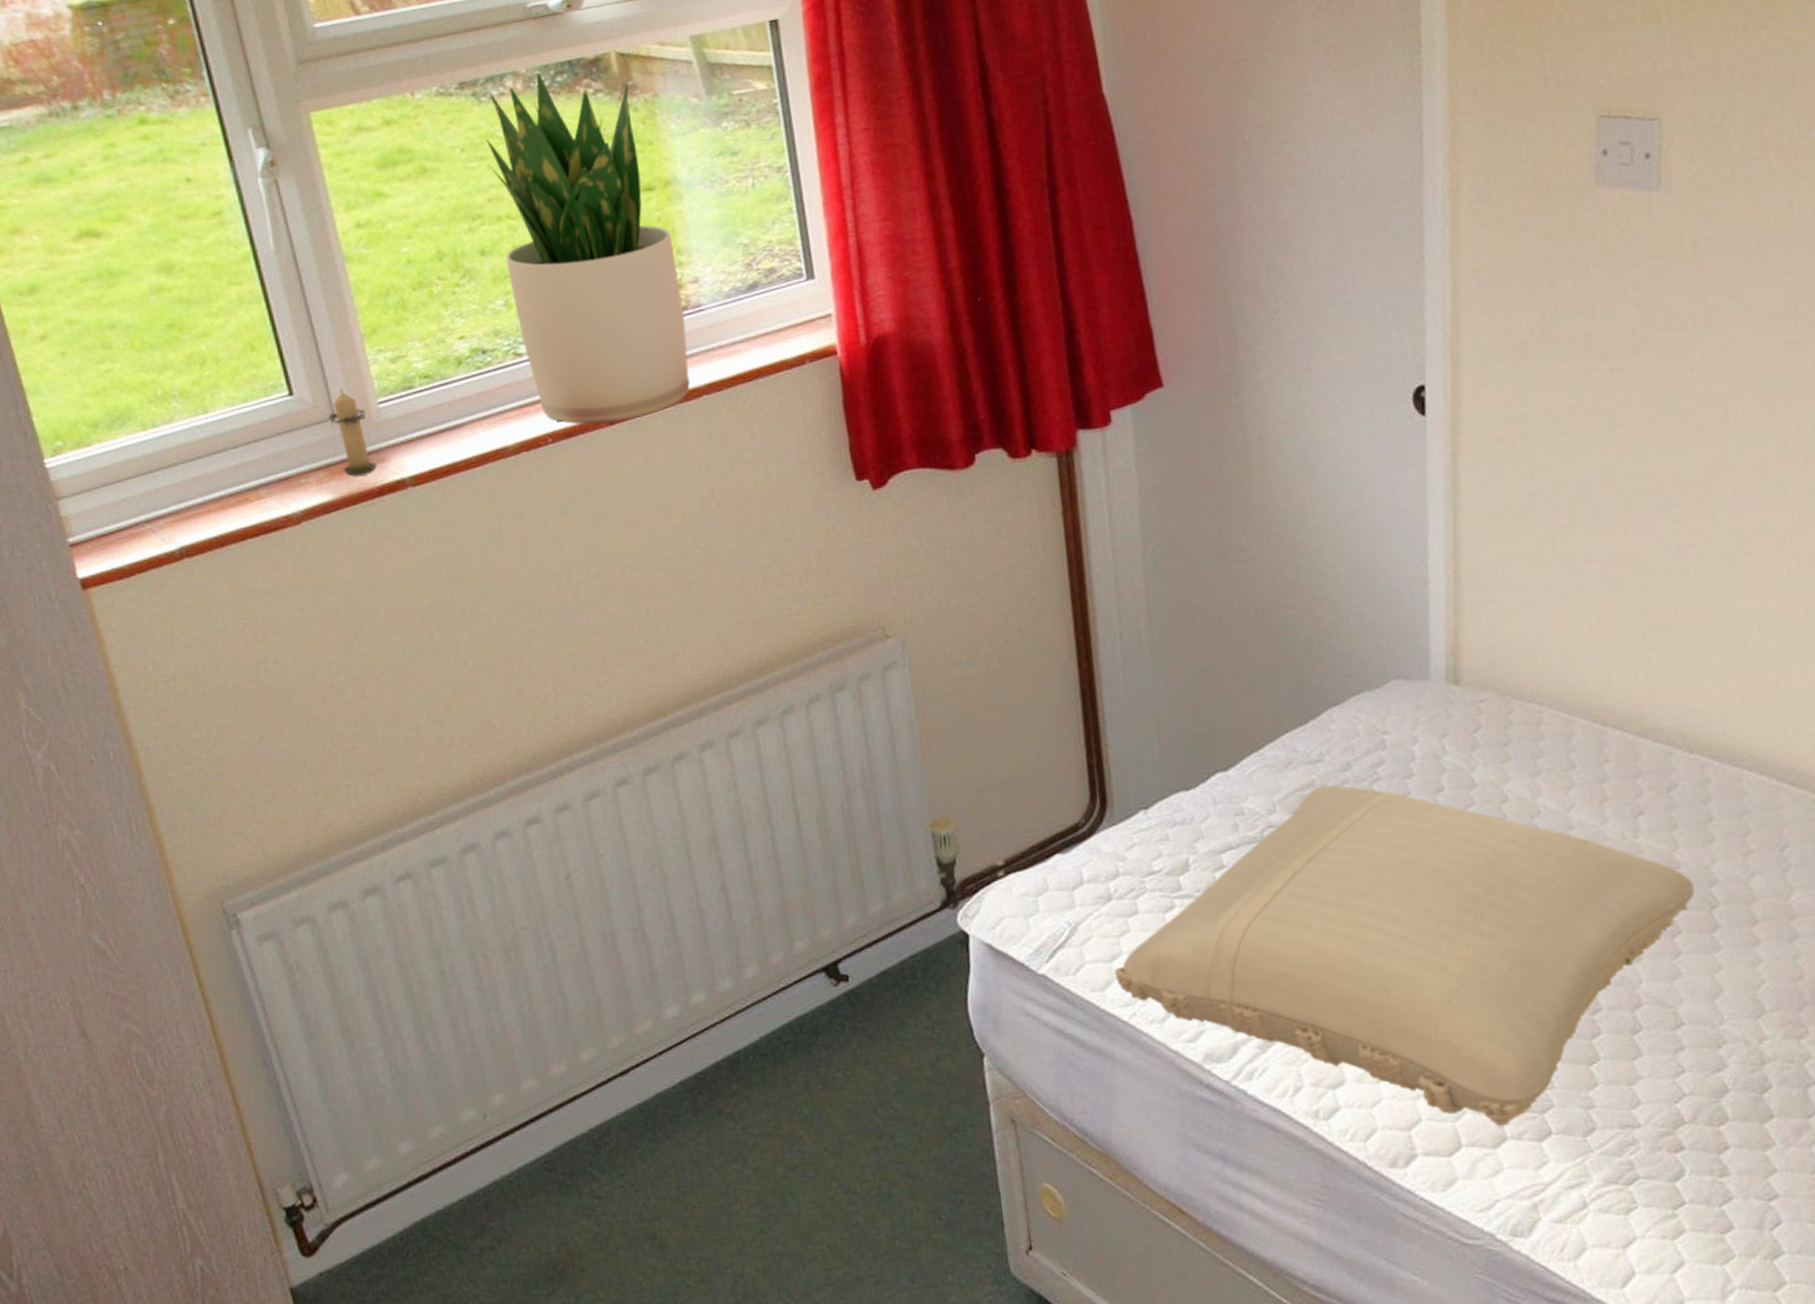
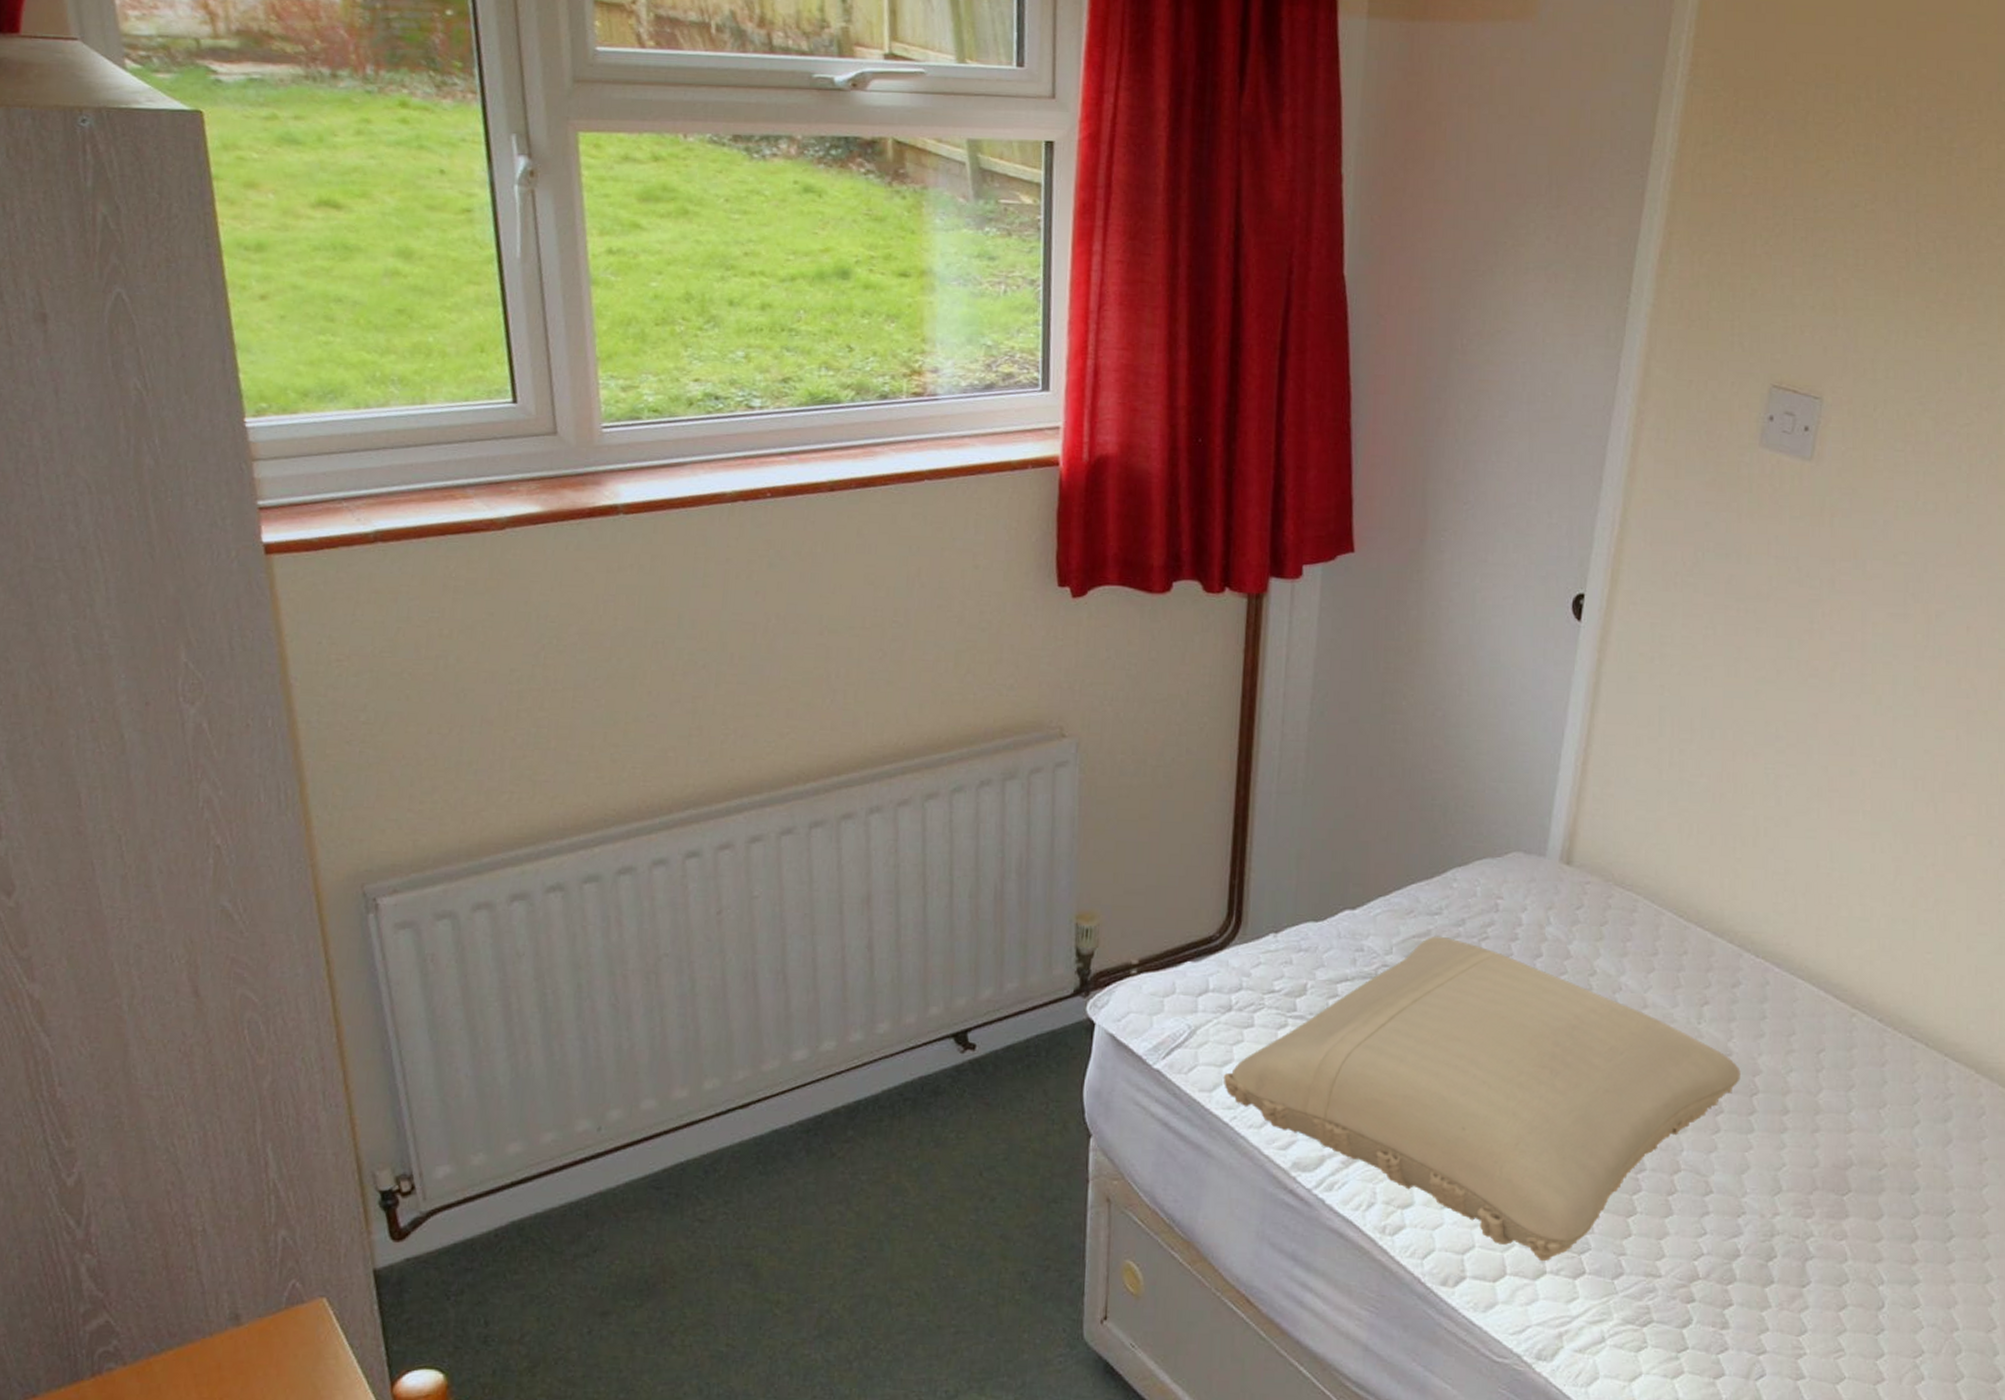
candle: present [328,387,377,477] -> none [549,405,592,494]
planter: present [486,73,690,425] -> none [751,142,920,490]

